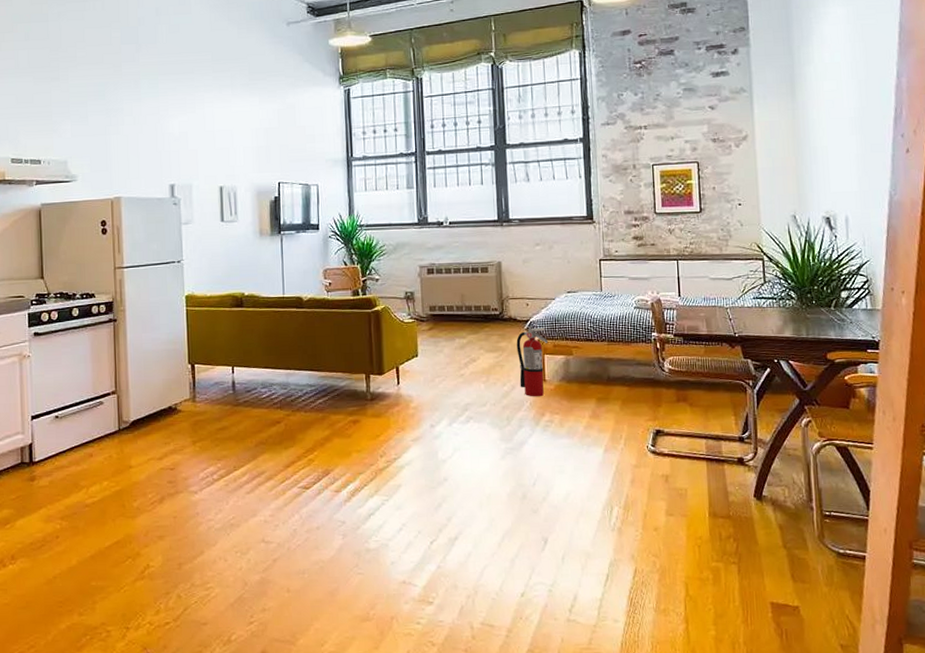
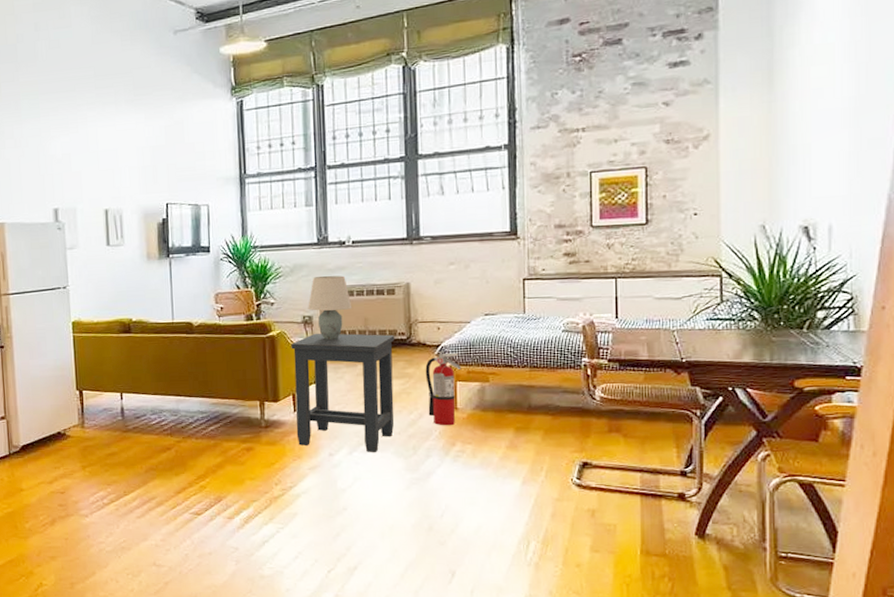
side table: none [394,308,490,424] -> present [291,333,395,453]
table lamp: none [410,253,450,315] -> present [308,275,352,340]

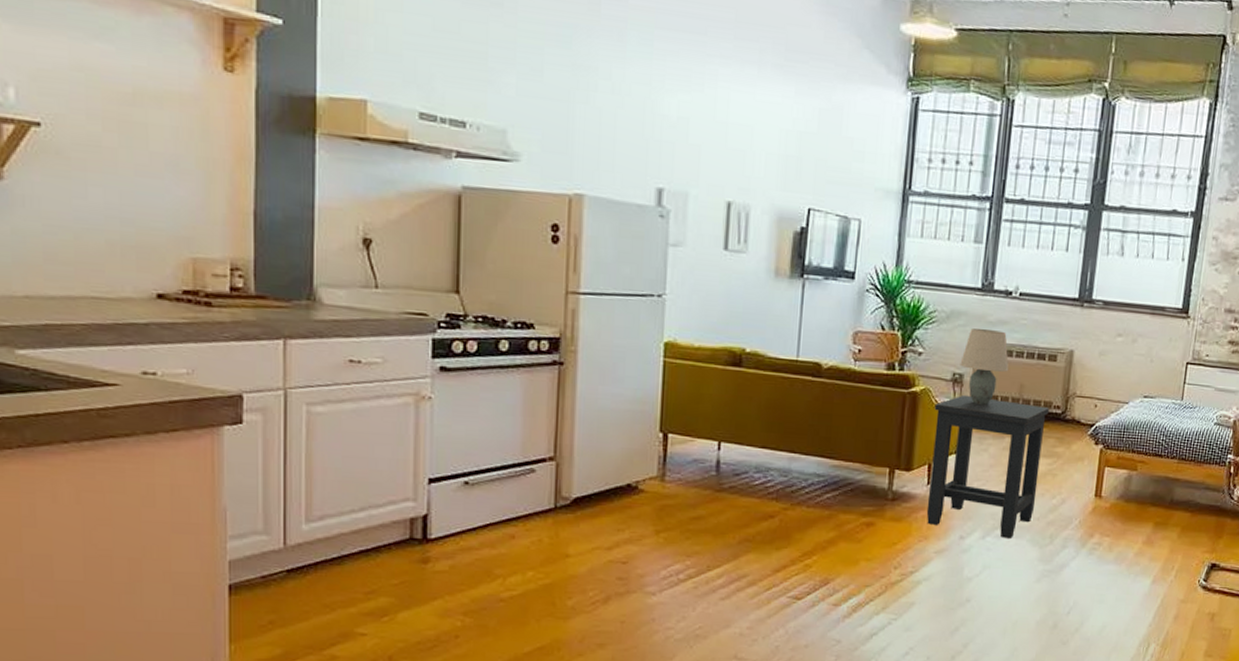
fire extinguisher: present [425,350,461,426] -> none [1071,431,1112,515]

